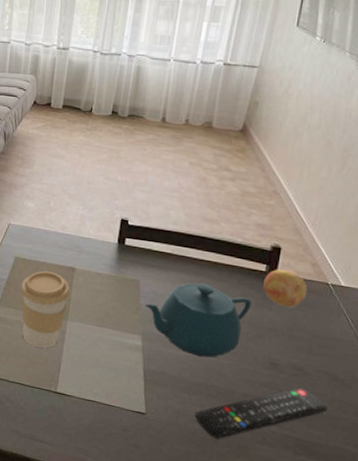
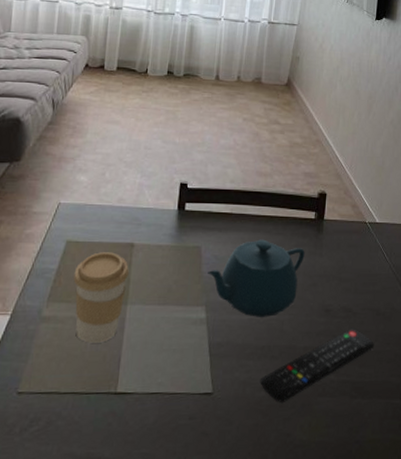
fruit: present [263,269,308,308] -> none [314,215,351,250]

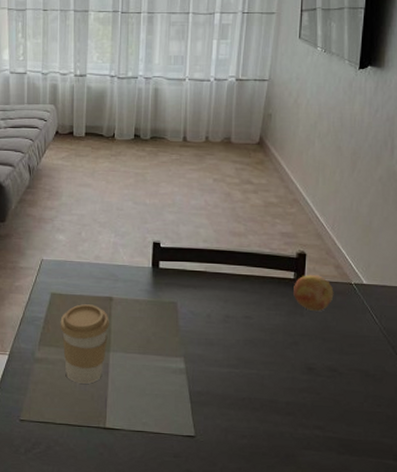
teapot: present [208,239,305,317] -> none [185,297,284,371]
remote control: present [260,329,375,404] -> none [241,388,364,452]
fruit: none [314,215,351,250] -> present [293,275,334,311]

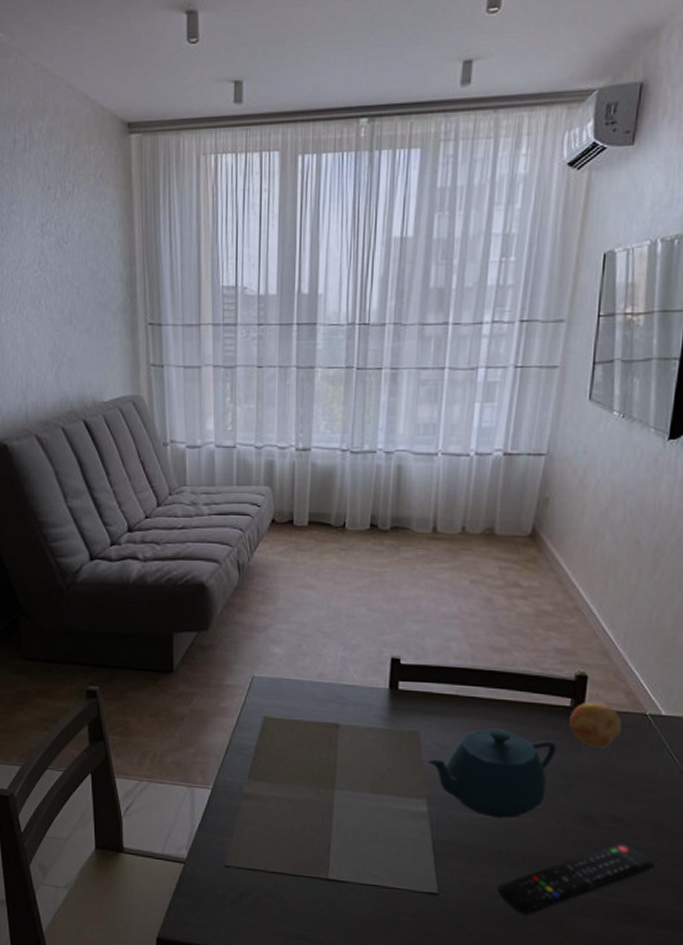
coffee cup: present [60,304,109,384] -> none [274,731,335,827]
teapot: none [185,297,284,371] -> present [428,727,557,818]
remote control: none [241,388,364,452] -> present [497,842,655,916]

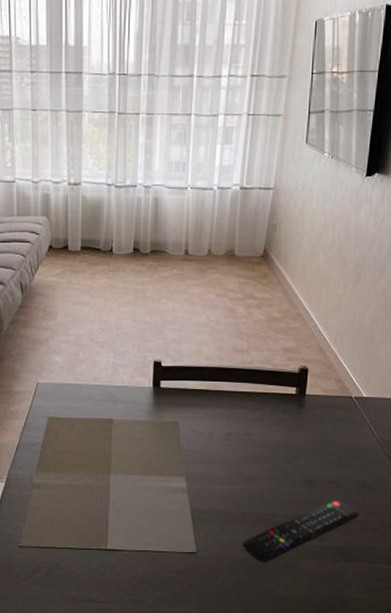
teapot: present [428,727,557,818] -> none [186,414,286,487]
fruit: present [569,702,623,747] -> none [295,390,335,425]

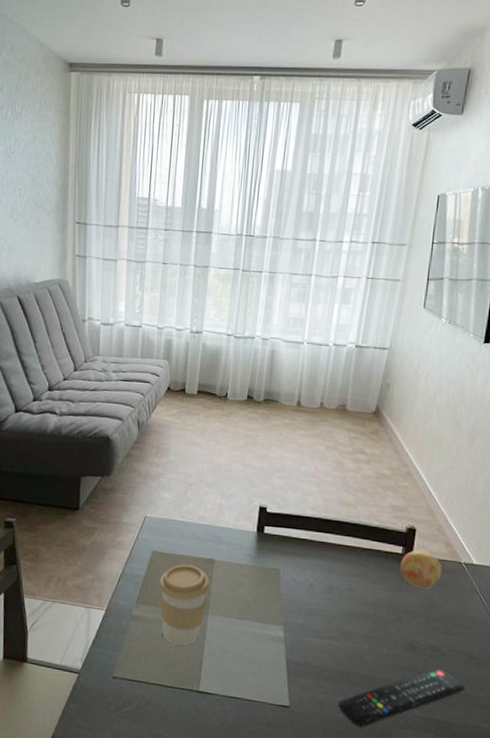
coffee cup: none [58,427,109,507] -> present [159,564,210,646]
fruit: none [295,390,335,425] -> present [400,550,443,588]

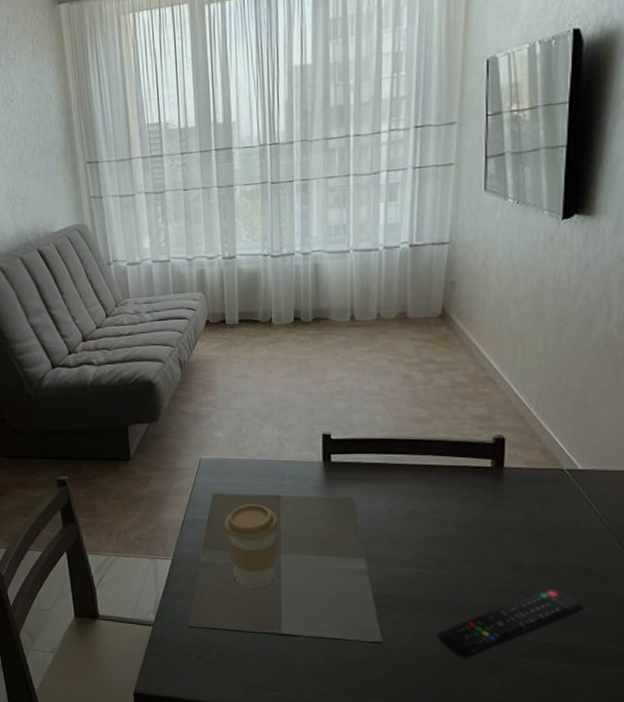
fruit: present [400,550,443,588] -> none [491,462,542,502]

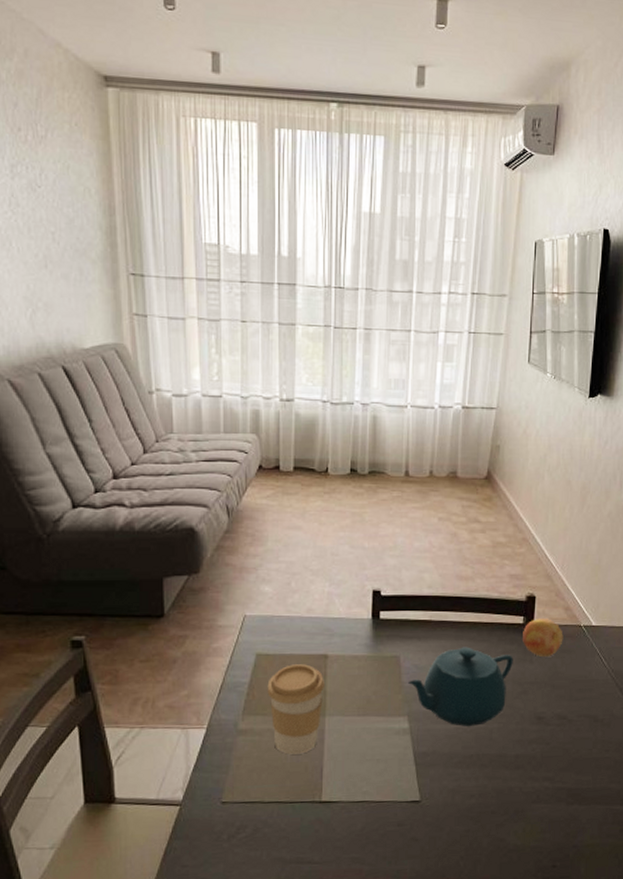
teapot: none [364,490,481,571] -> present [408,647,513,726]
remote control: present [436,588,584,660] -> none [469,736,592,810]
fruit: none [491,462,542,502] -> present [523,619,564,656]

